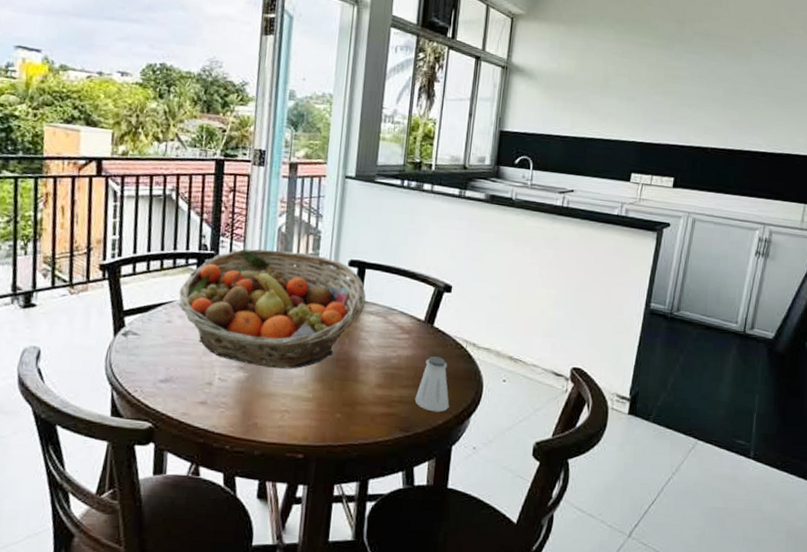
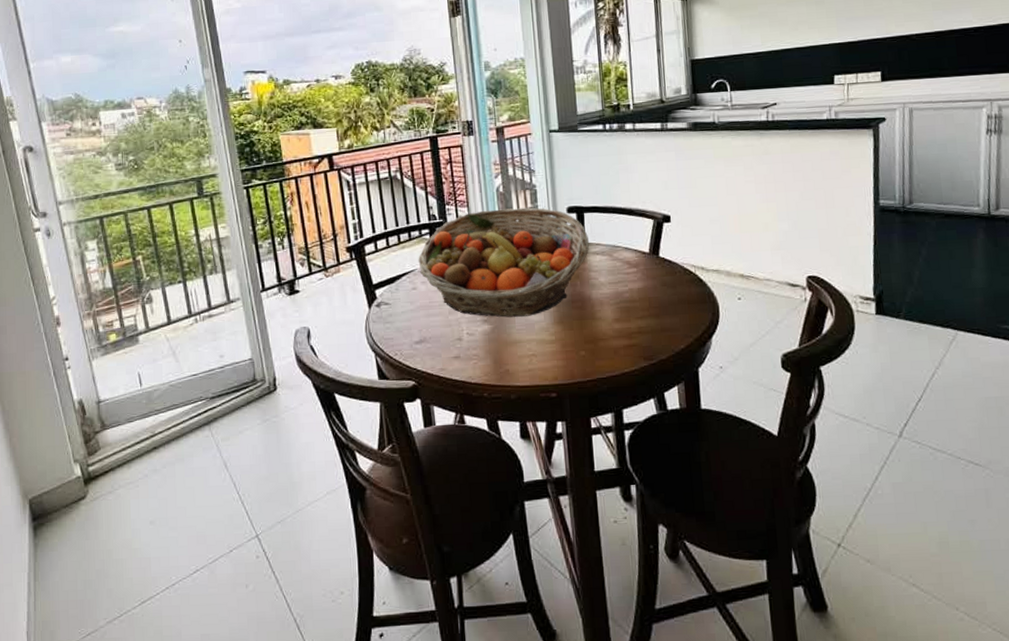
saltshaker: present [415,356,450,413] -> none [653,285,689,338]

